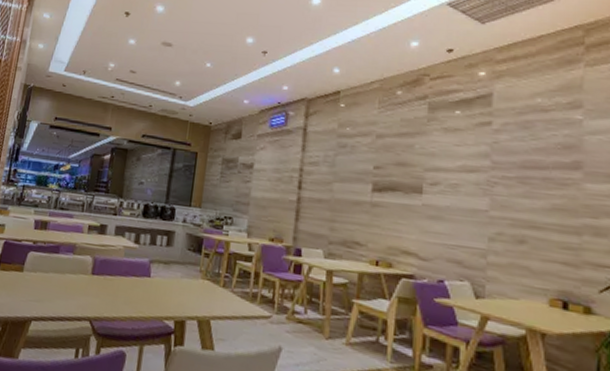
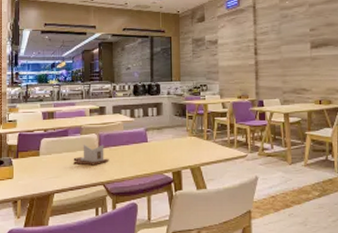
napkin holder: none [59,267,102,296] -> present [73,144,109,166]

